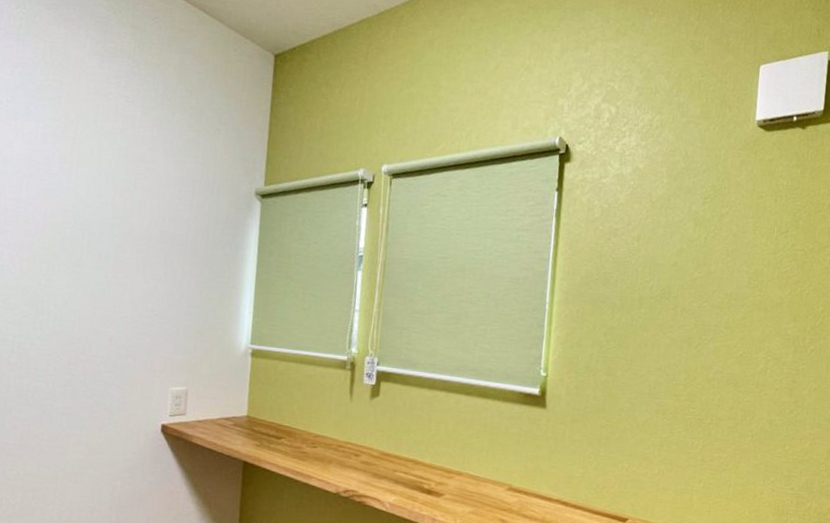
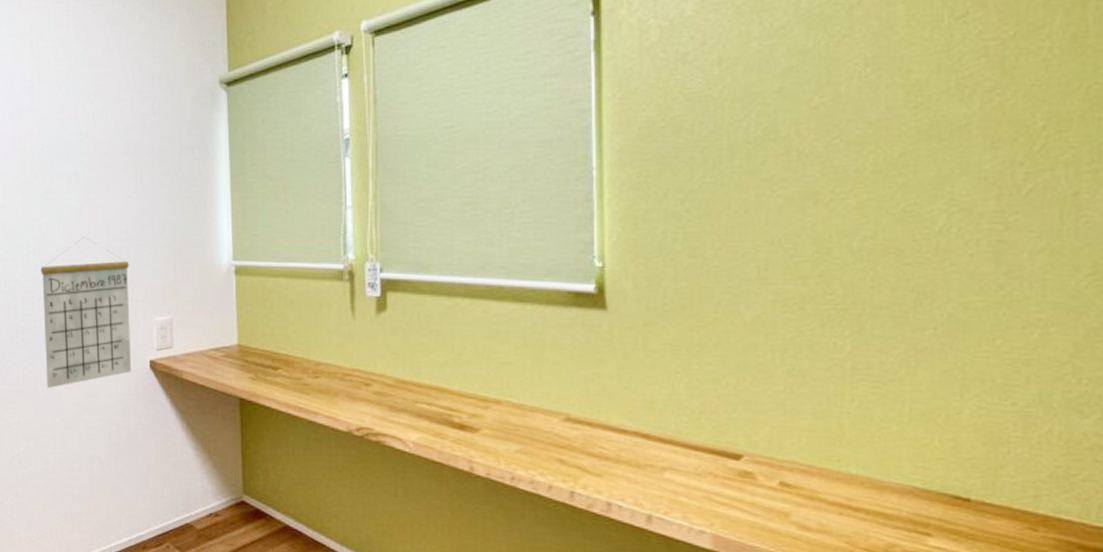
calendar: none [53,309,152,445] -> present [41,236,132,389]

